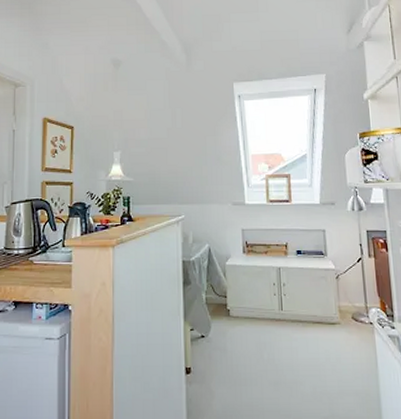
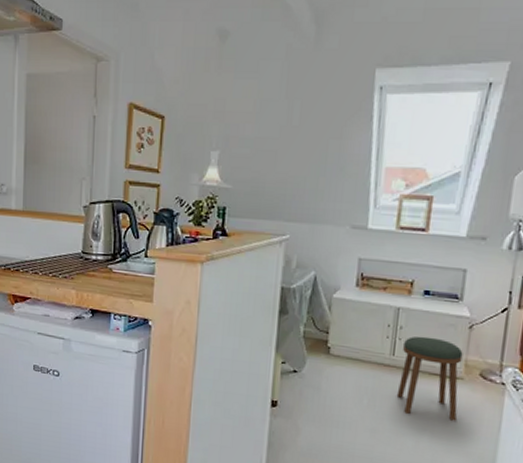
stool: none [288,290,341,363] -> present [396,336,463,421]

